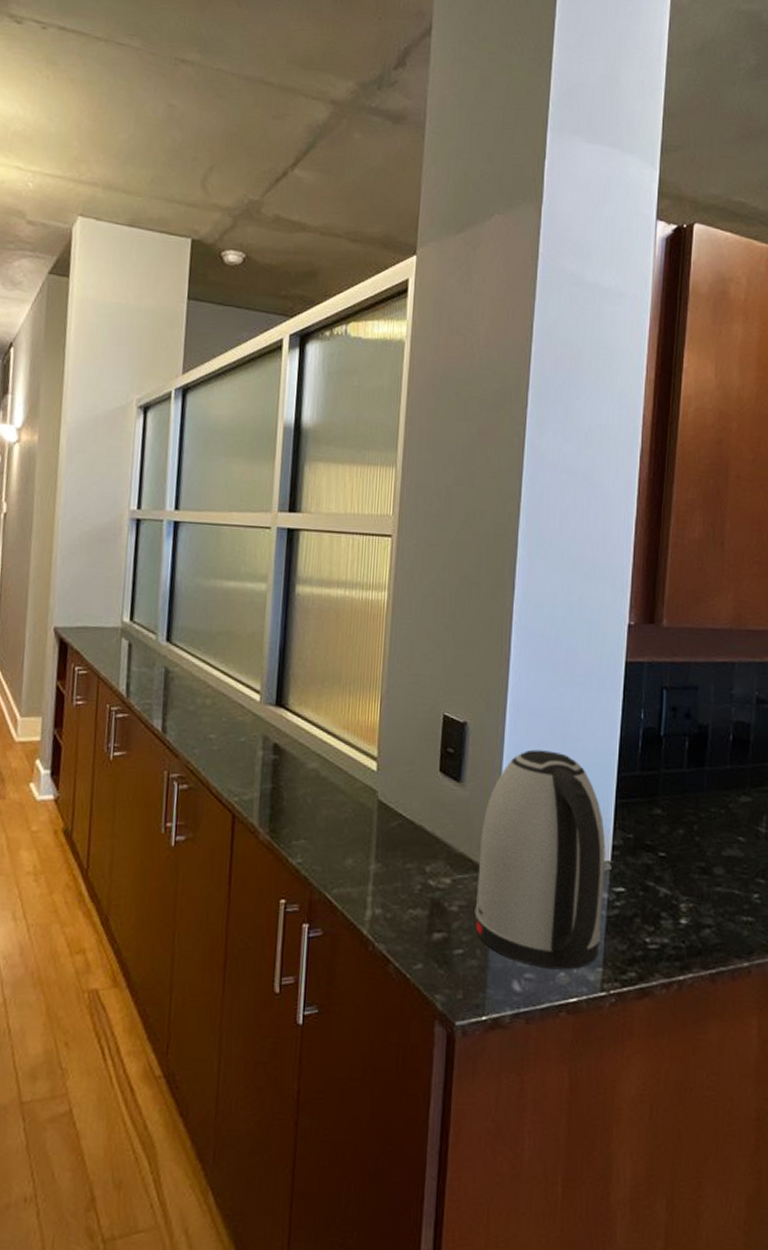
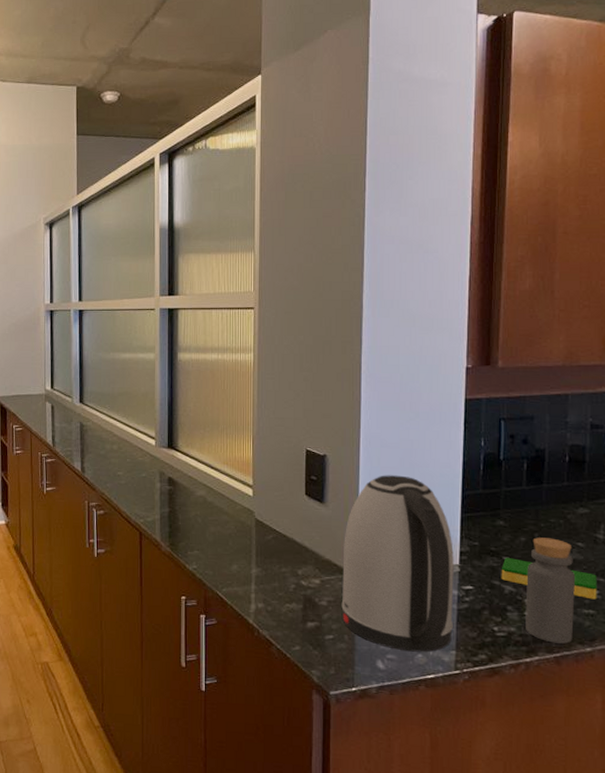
dish sponge: none [656,854,757,905] -> present [501,558,597,600]
bottle: none [680,830,734,958] -> present [525,537,575,644]

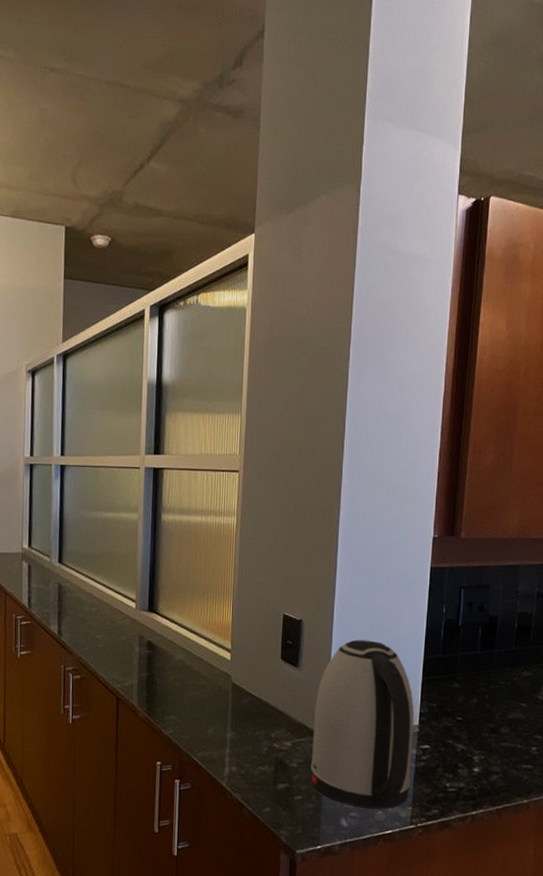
dish sponge: present [501,558,597,600] -> none [454,718,536,756]
bottle: present [525,537,575,644] -> none [473,699,517,797]

